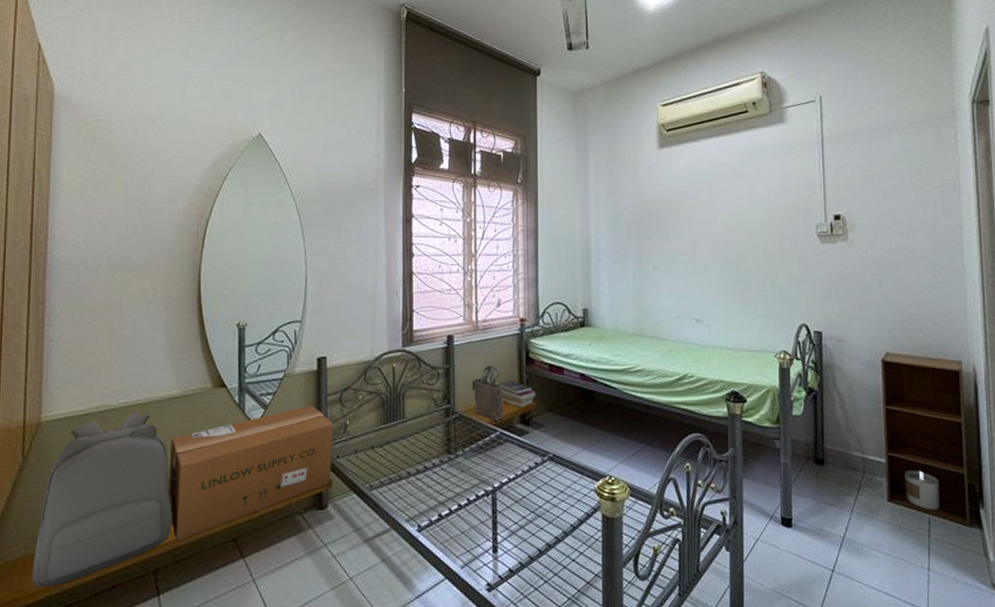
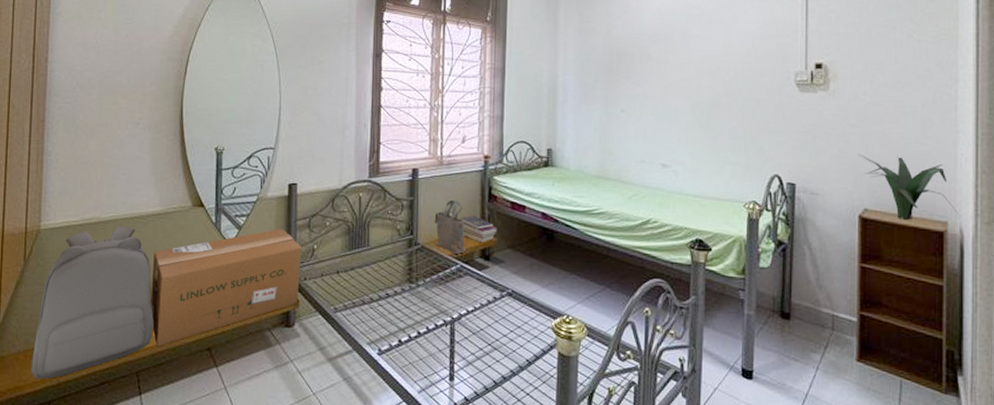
plant: none [877,300,973,362] -> present [857,154,961,221]
candle: present [904,470,940,511] -> none [876,331,915,374]

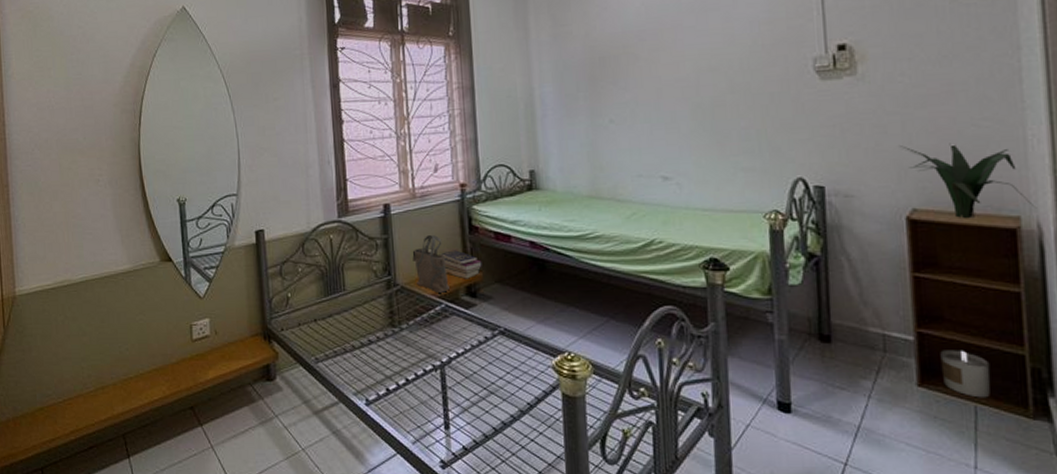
backpack: present [31,227,155,379] -> none [21,287,136,446]
box: present [150,228,302,347] -> none [127,277,277,408]
candle: none [876,331,915,374] -> present [940,350,991,398]

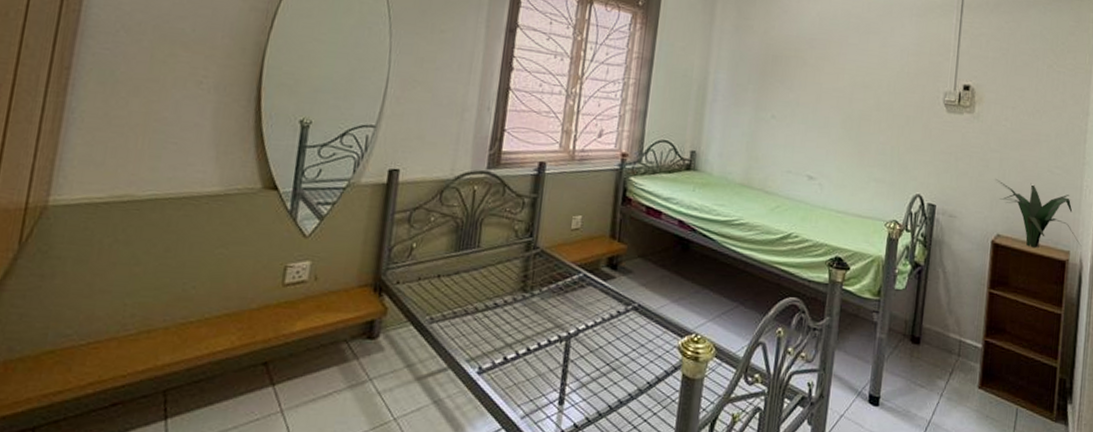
tote bag: present [412,235,450,293] -> none [558,201,593,262]
books: present [440,250,482,279] -> none [588,219,629,251]
candle: present [940,350,991,398] -> none [997,358,1032,402]

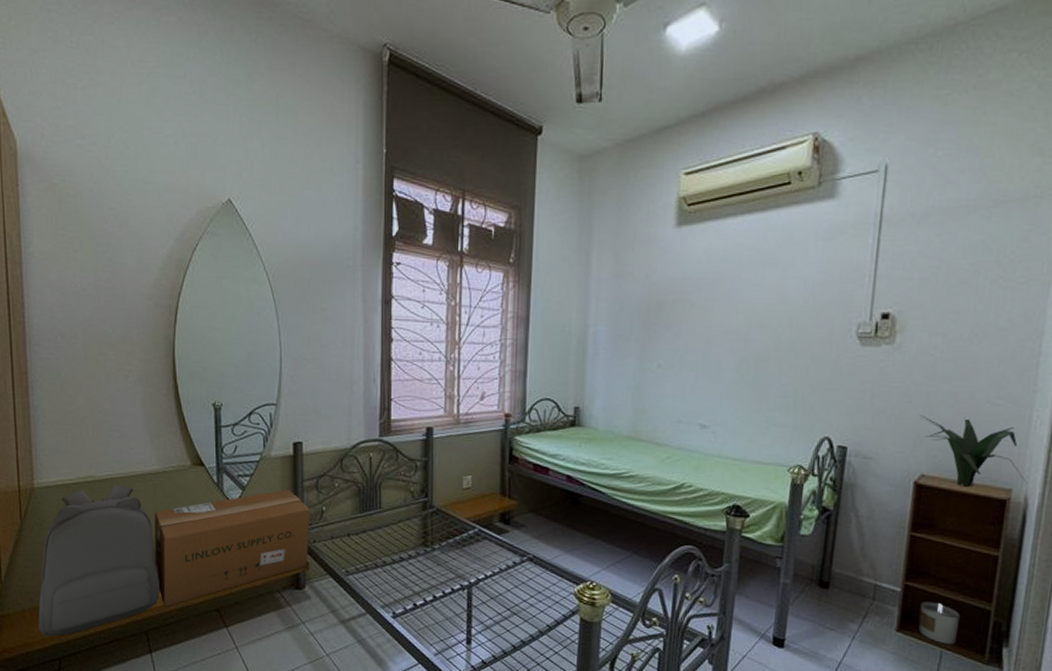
backpack: none [12,208,199,399] -> present [38,486,161,637]
box: none [192,221,398,359] -> present [154,488,310,607]
candle: none [997,358,1032,402] -> present [918,601,961,645]

